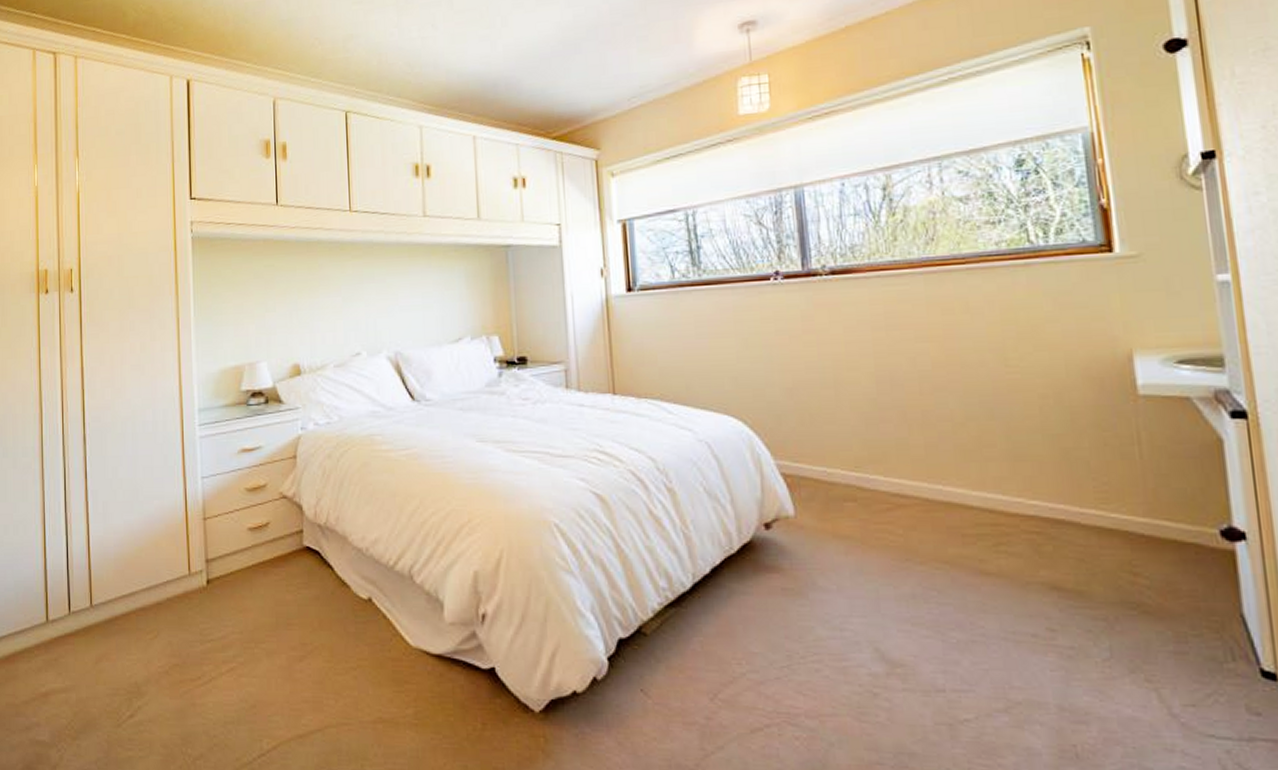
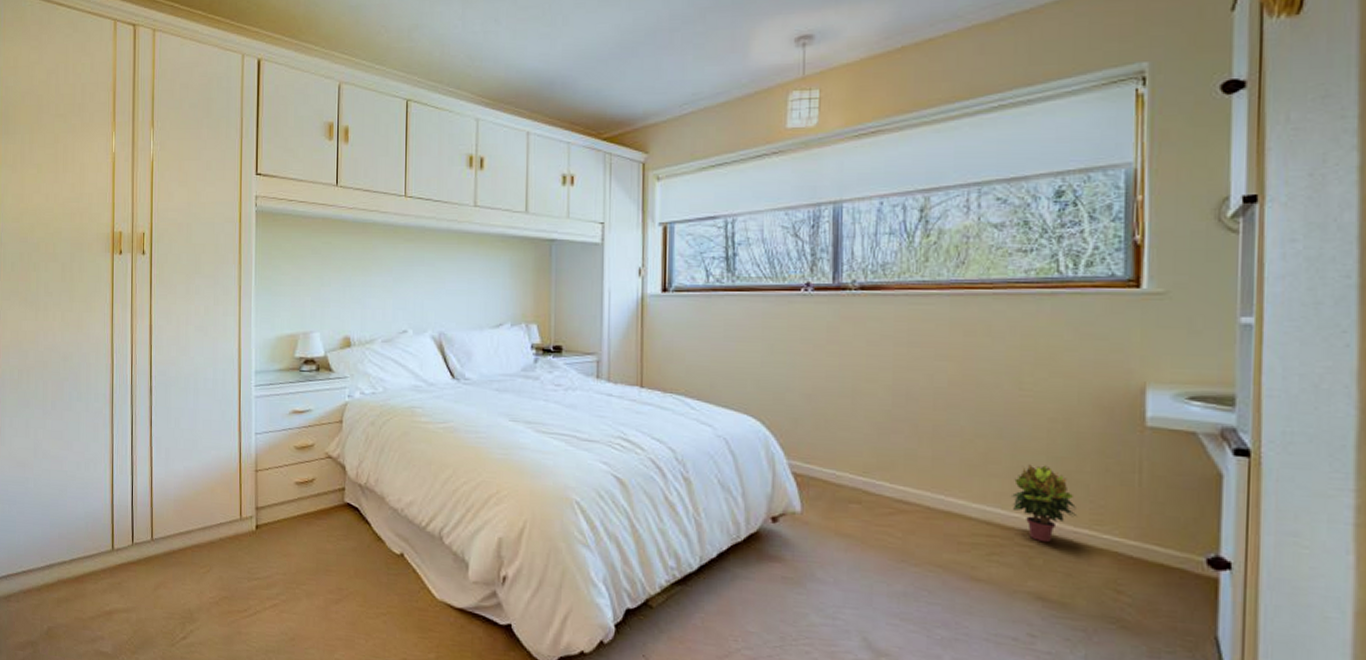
potted plant: none [1010,444,1082,527] -> present [1010,464,1078,543]

